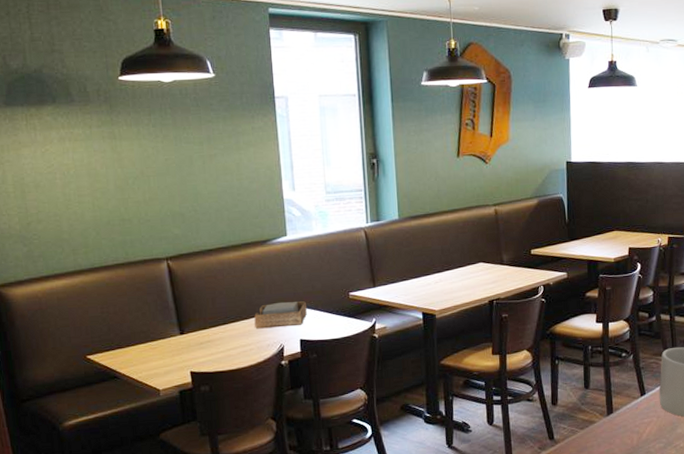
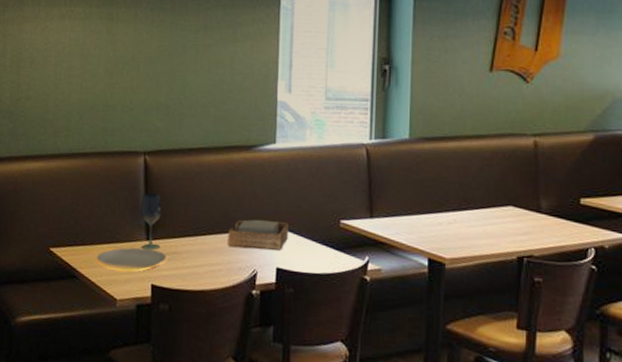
plate: none [134,341,201,364] -> present [96,247,166,270]
wineglass: none [170,293,194,343] -> present [140,193,162,250]

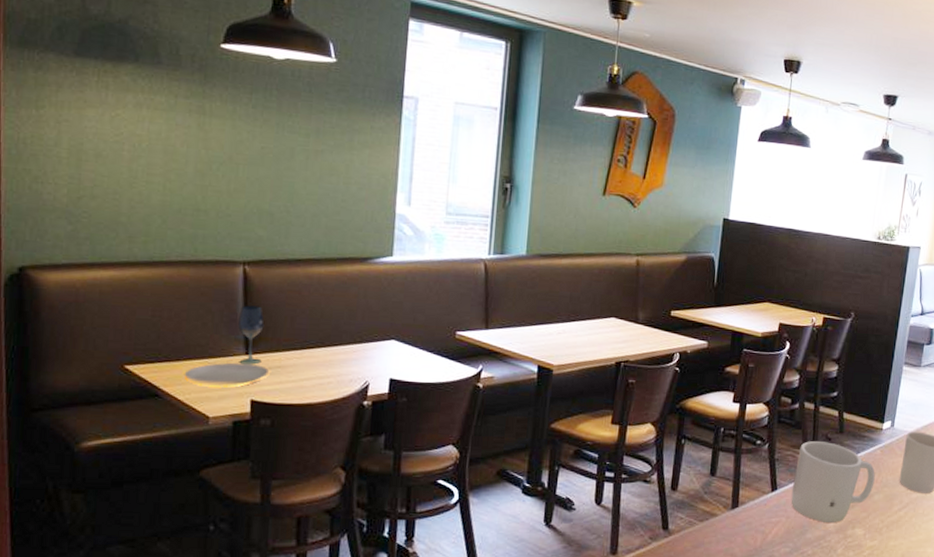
napkin holder: present [228,219,290,250] -> none [338,331,405,362]

